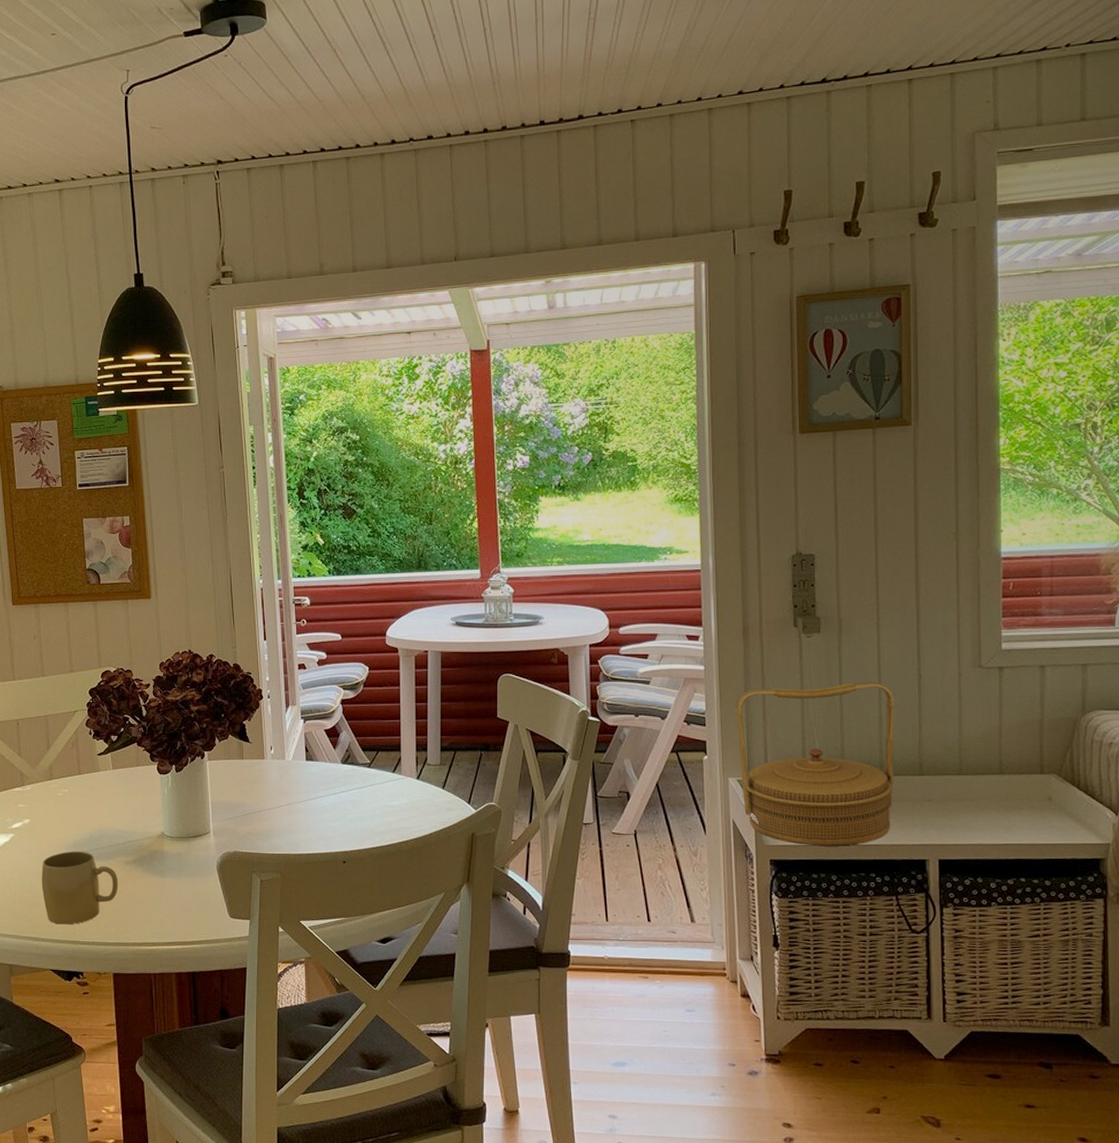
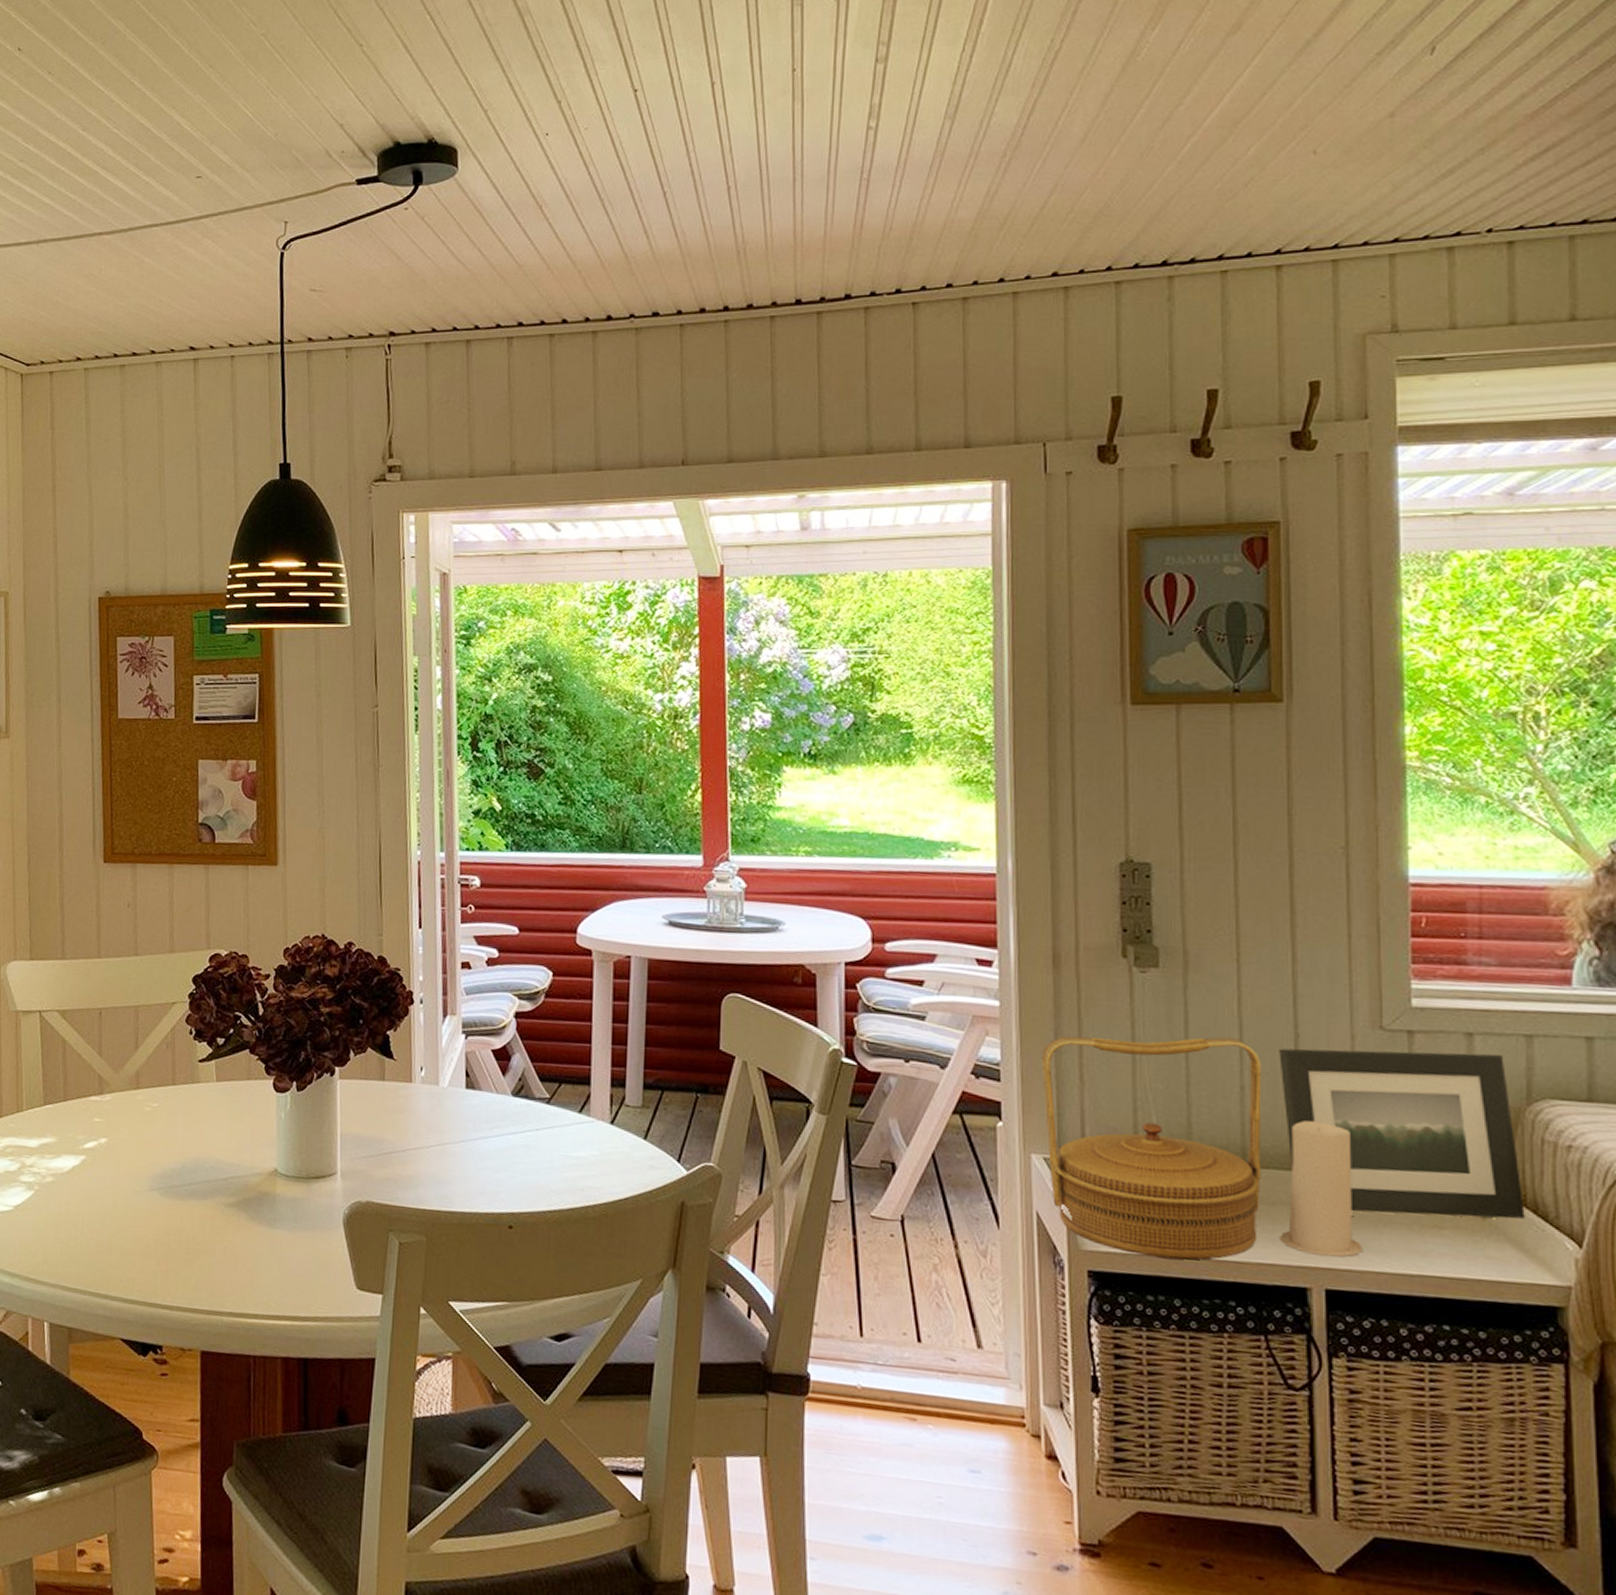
mug: present [41,850,119,925] -> none [116,1184,215,1281]
picture frame: none [907,680,1079,802] -> present [1279,1048,1525,1219]
candle: none [907,738,966,836] -> present [1280,1120,1363,1258]

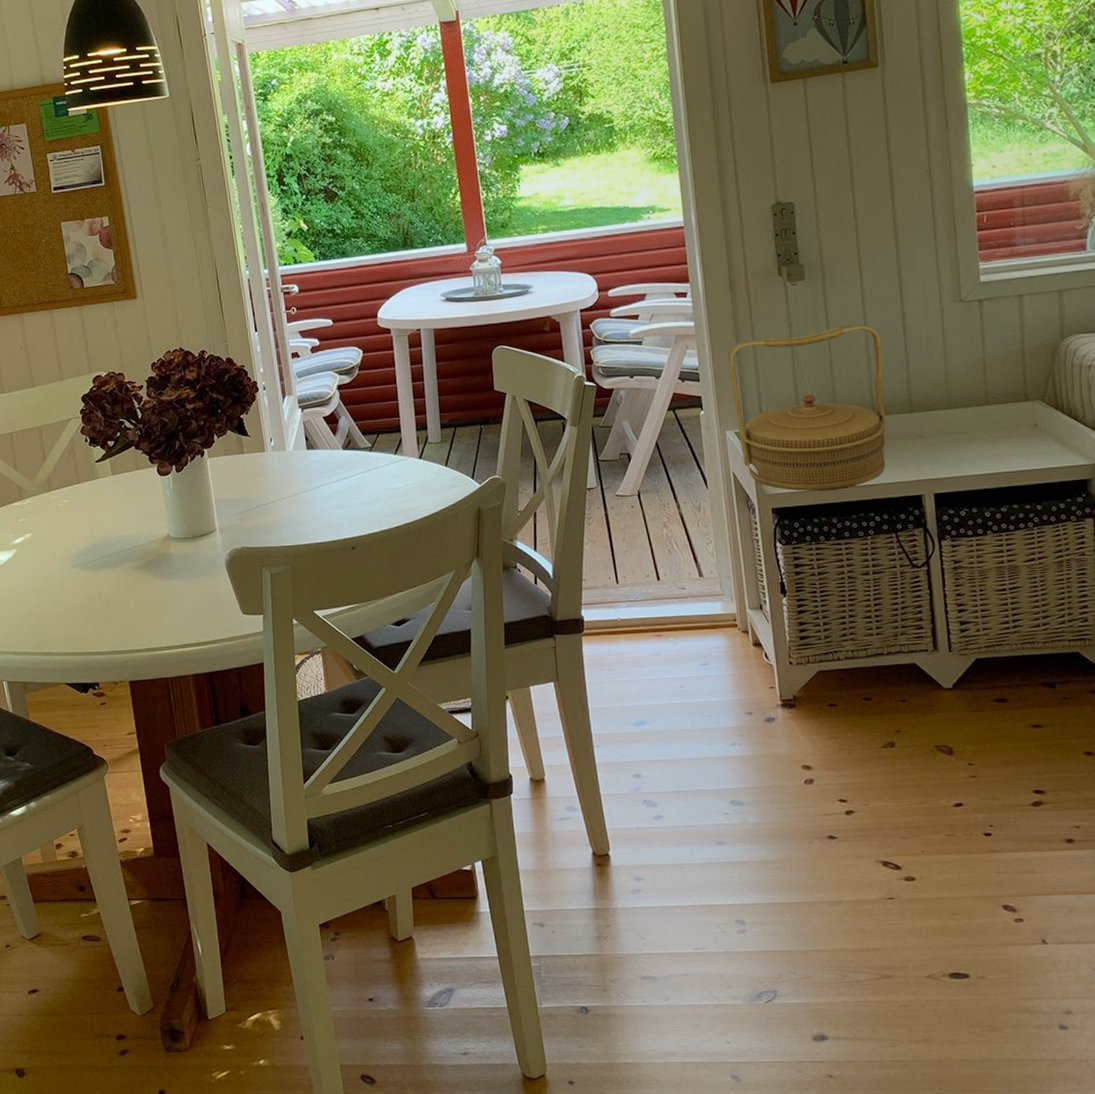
picture frame: present [1279,1048,1525,1219] -> none [892,307,1063,435]
candle: present [1280,1120,1363,1258] -> none [901,374,958,471]

